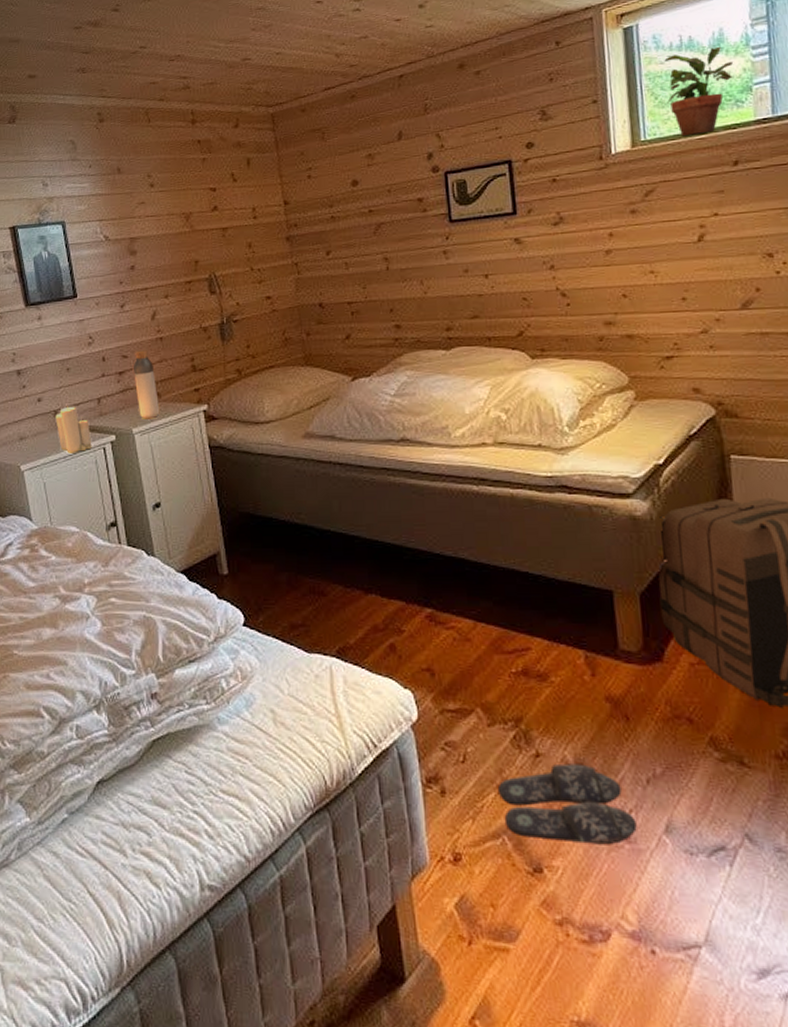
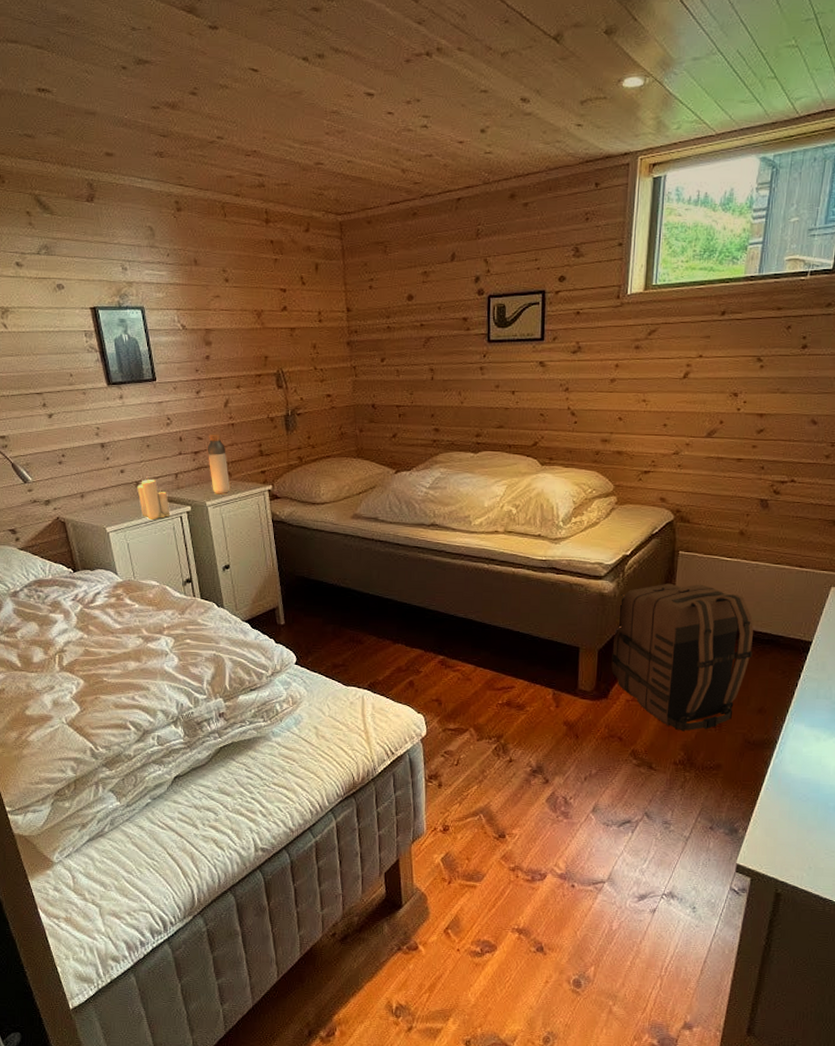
slippers: present [498,763,637,845] -> none [480,766,574,820]
potted plant: present [664,46,733,137] -> none [678,205,736,285]

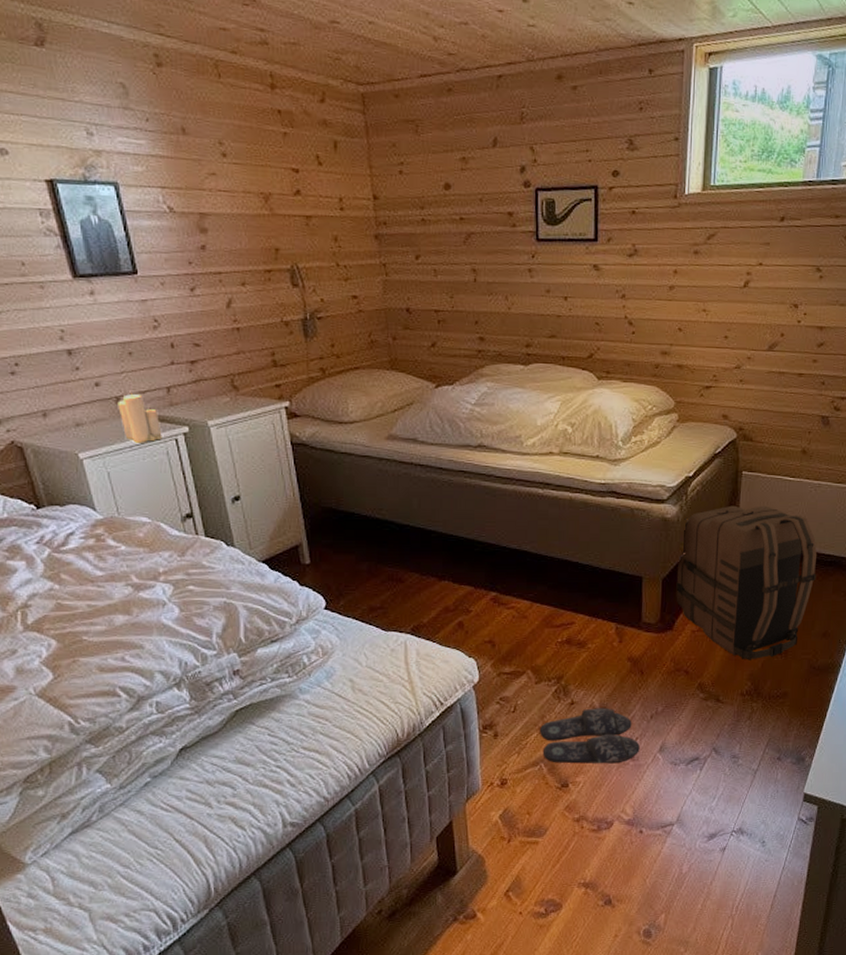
bottle: present [208,434,231,495] -> none [207,340,238,413]
slippers: none [480,766,574,820] -> present [540,708,640,764]

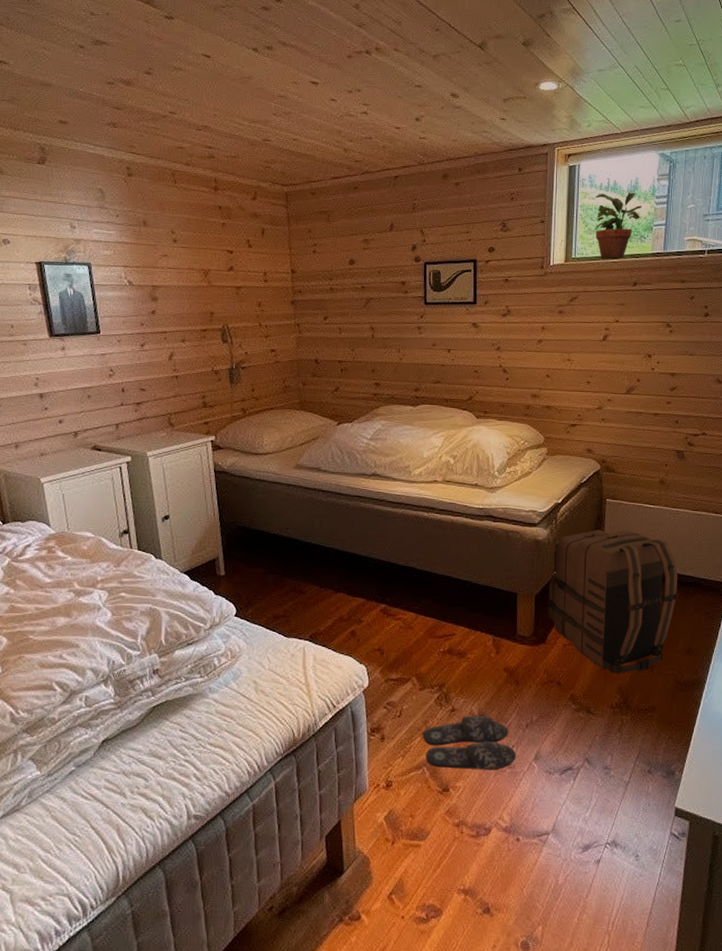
candle: present [118,390,162,443] -> none [75,426,109,470]
potted plant: none [736,103,794,188] -> present [594,192,642,259]

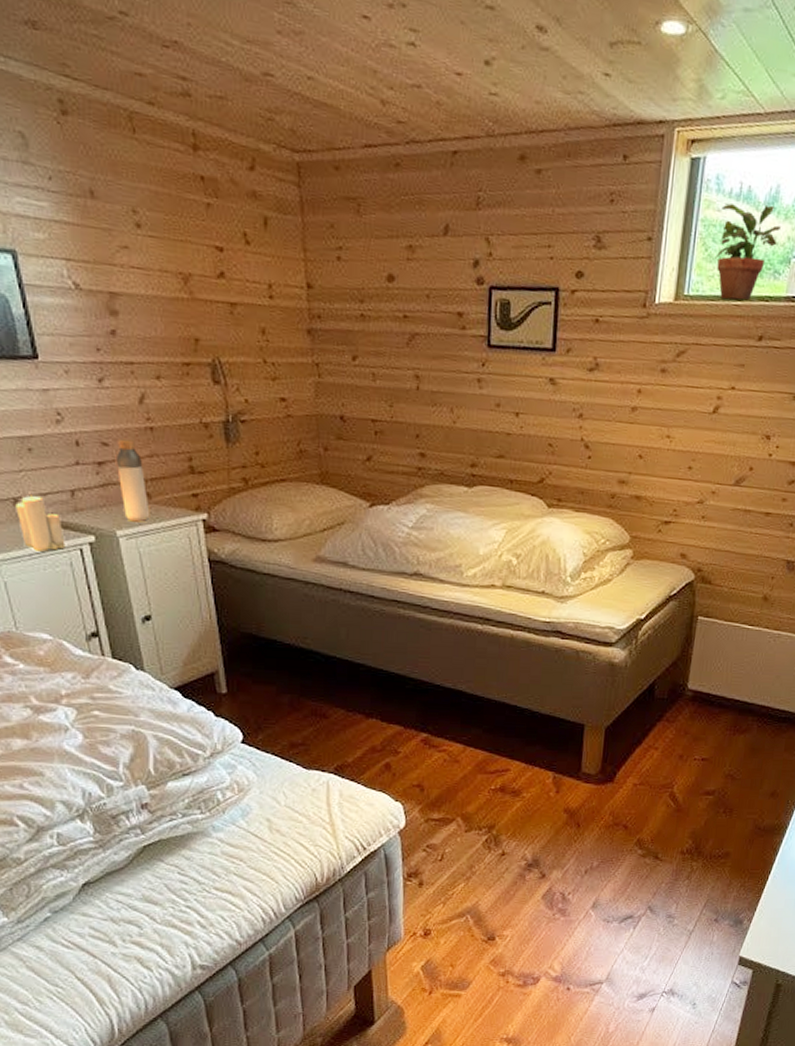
candle: none [75,426,109,470] -> present [15,491,65,552]
bottle: none [150,385,173,445] -> present [117,439,150,522]
slippers: present [423,715,516,770] -> none [468,860,572,918]
backpack: present [548,529,678,674] -> none [618,652,771,818]

